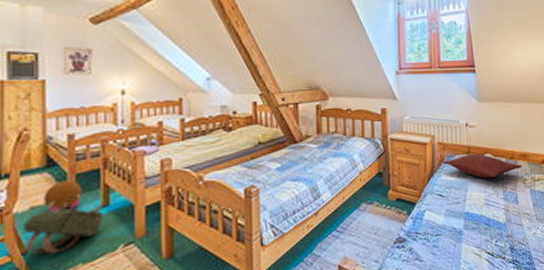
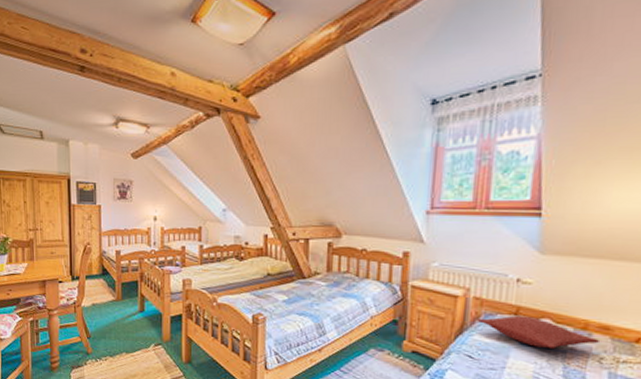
backpack: present [23,207,104,254] -> none [88,307,140,342]
plush toy: present [44,180,81,212] -> none [100,287,125,310]

